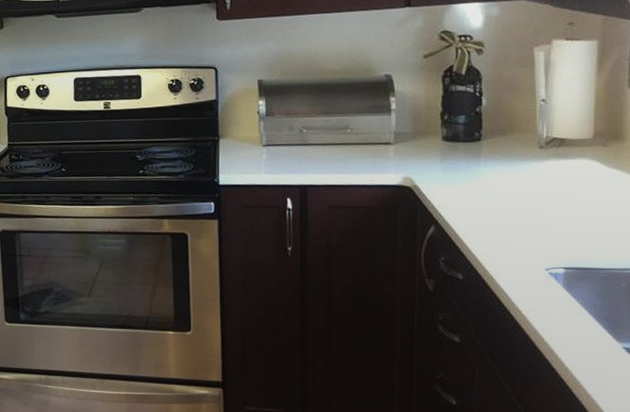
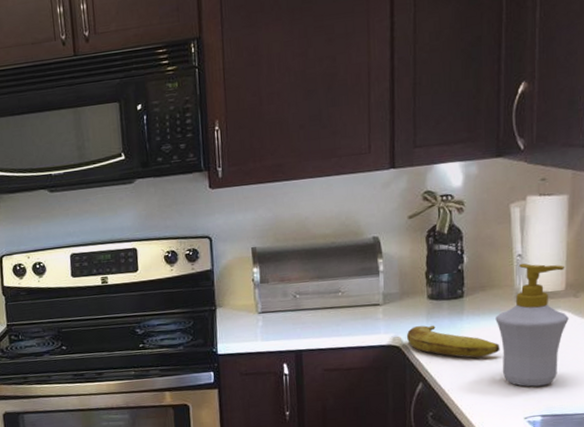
banana: none [418,167,520,204] -> present [406,325,500,358]
soap bottle: none [515,109,597,237] -> present [495,263,569,387]

